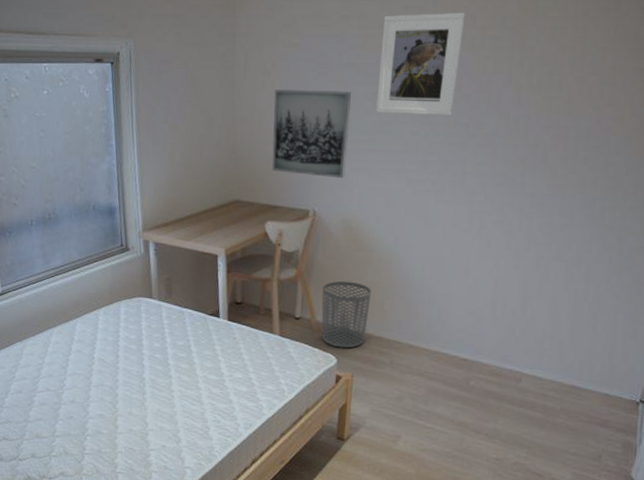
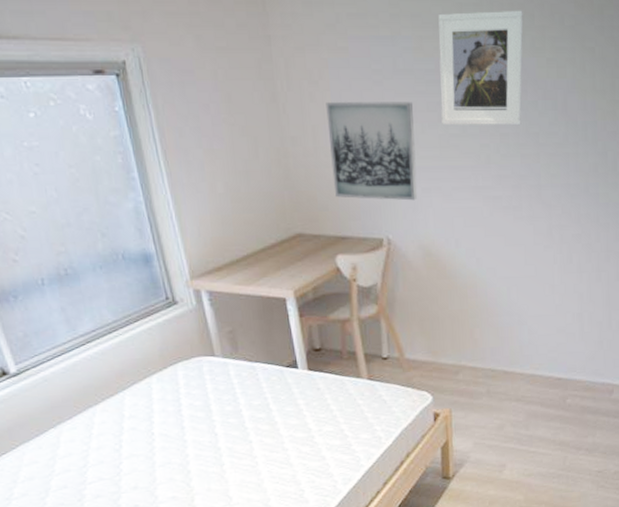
waste bin: present [321,281,371,349] -> none [408,312,460,384]

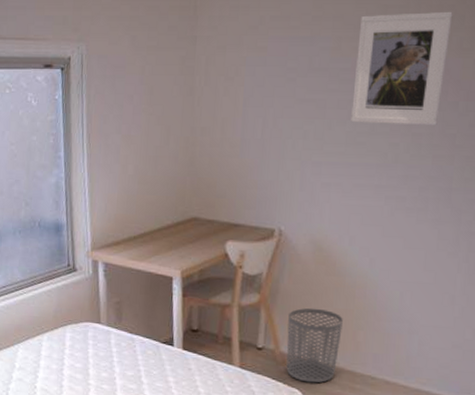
wall art: present [326,102,418,201] -> none [234,97,323,195]
waste bin: none [408,312,460,384] -> present [286,308,343,383]

